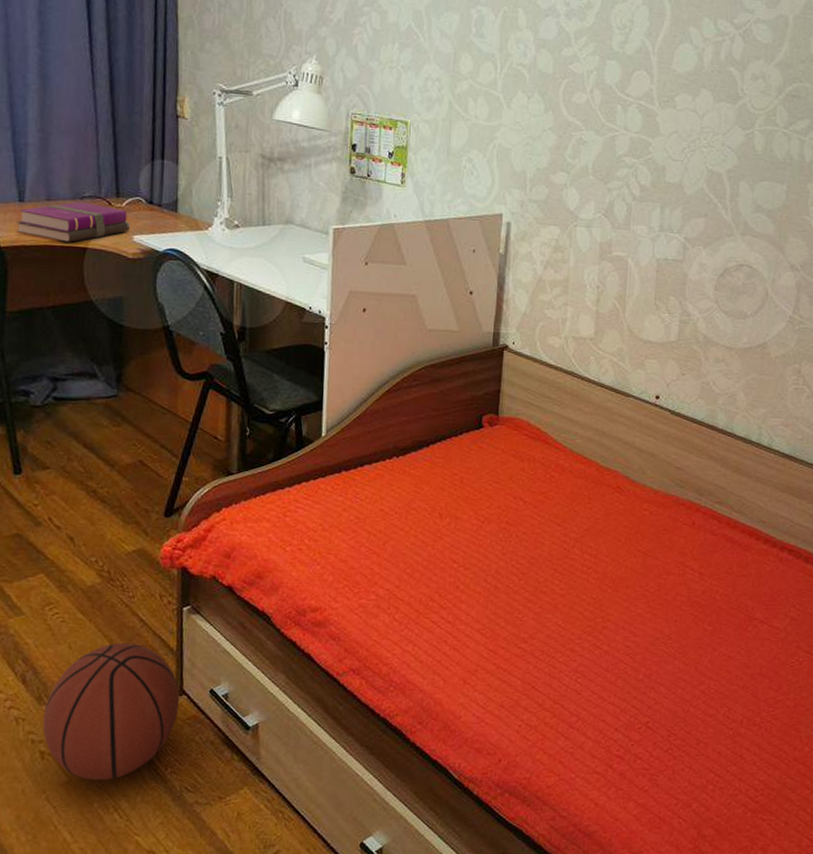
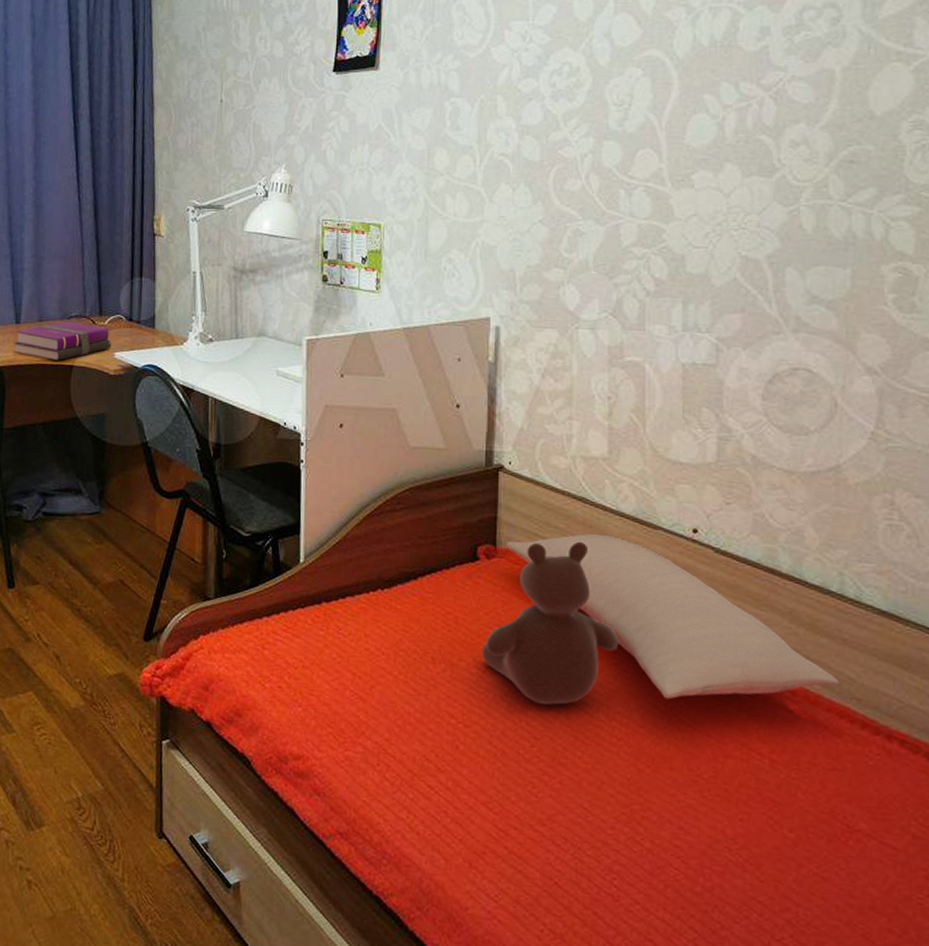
basketball: present [43,642,180,781] -> none [30,772,160,923]
stuffed animal: none [482,408,594,545] -> present [482,541,619,705]
pillow: none [506,401,752,533] -> present [505,532,839,700]

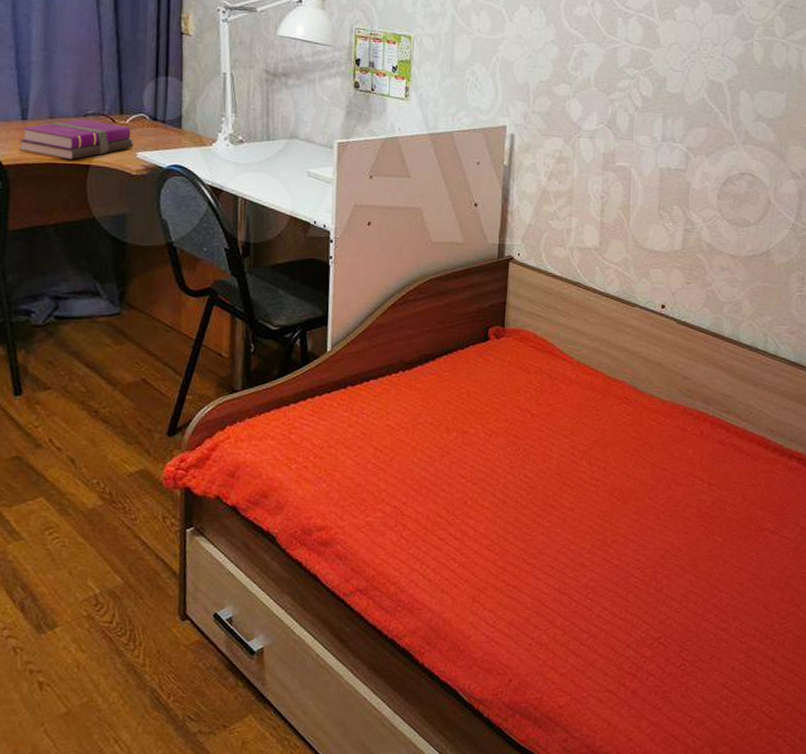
stuffed animal: present [482,541,619,705] -> none [490,319,601,458]
pillow: present [505,532,839,700] -> none [512,311,759,444]

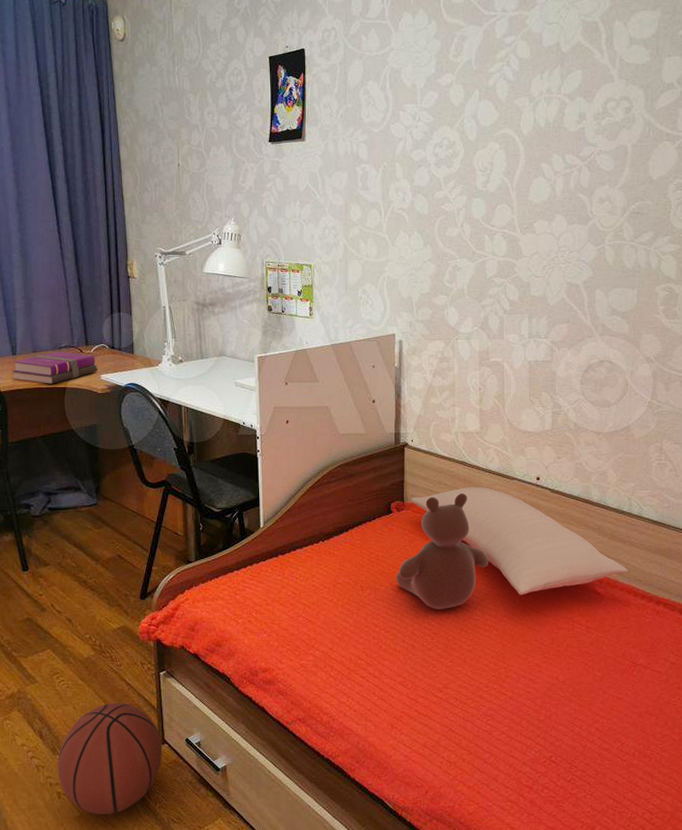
basketball: none [41,567,183,712] -> present [58,703,163,815]
stuffed animal: none [490,319,601,458] -> present [396,493,489,609]
pillow: none [512,311,759,444] -> present [410,485,628,596]

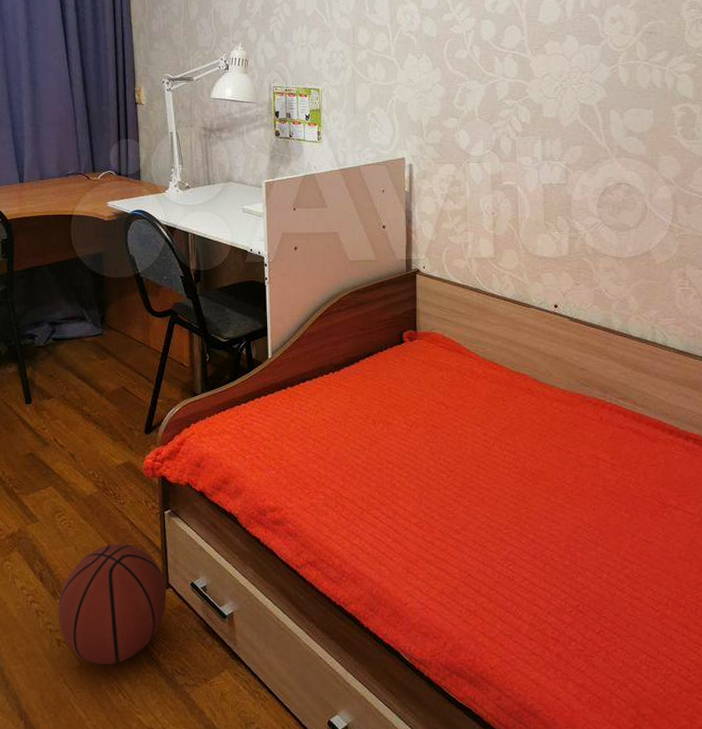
notebook: present [11,351,98,384] -> none [18,178,104,212]
stuffed animal: present [396,493,489,609] -> none [410,321,507,445]
pillow: present [410,485,628,596] -> none [423,313,654,430]

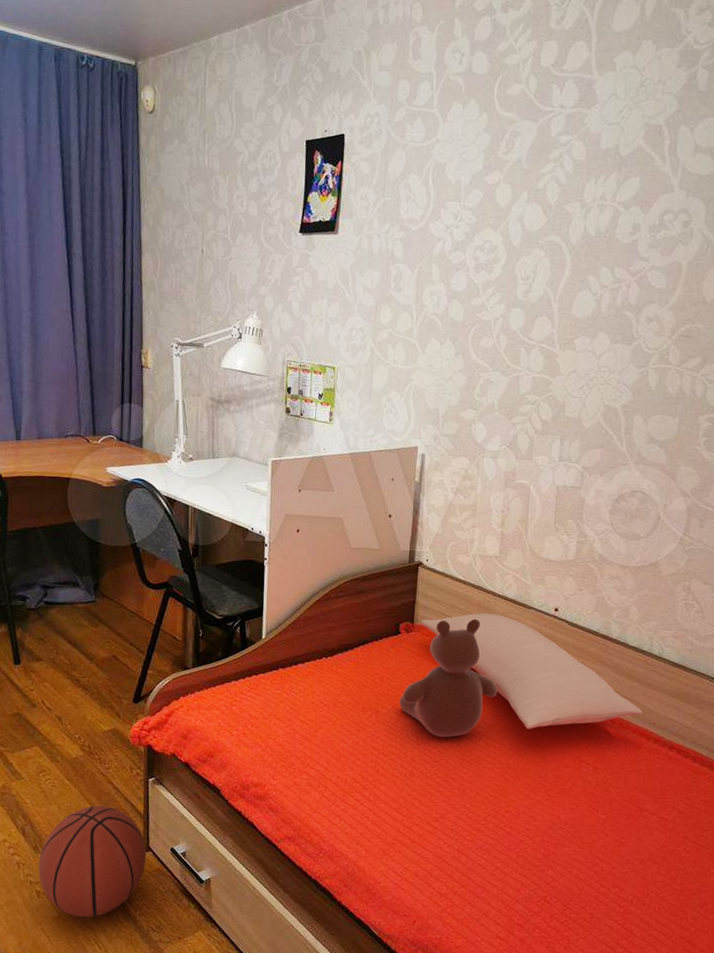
stuffed animal: none [410,321,507,445] -> present [399,618,498,737]
pillow: none [423,313,654,430] -> present [420,612,643,730]

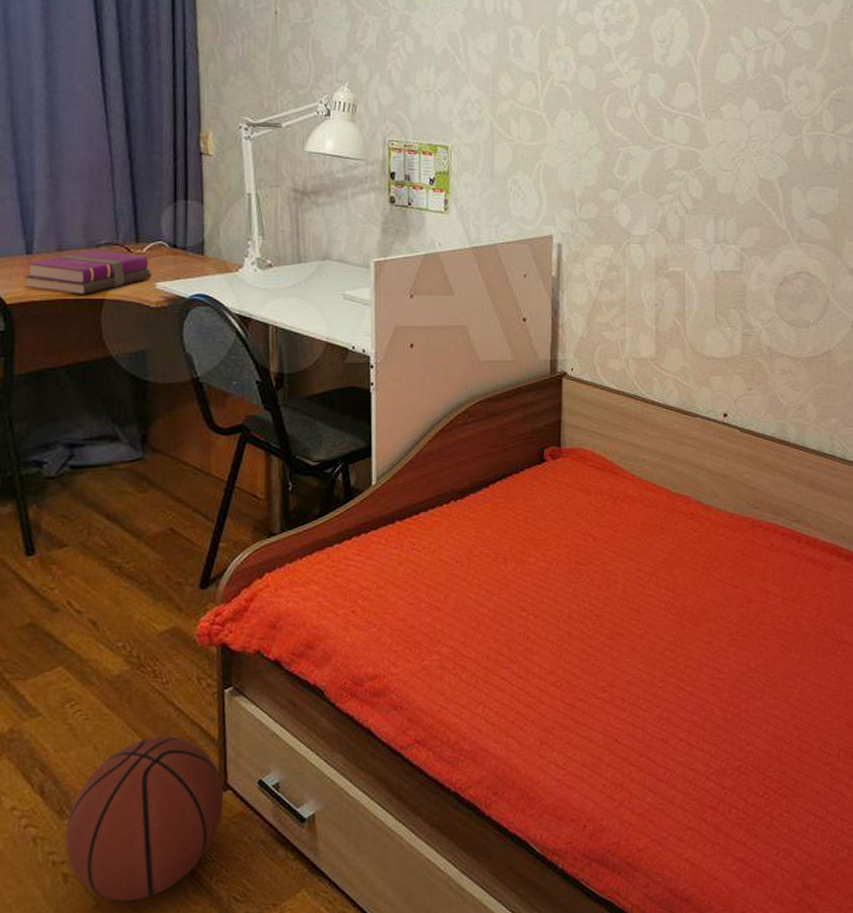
notebook: none [14,439,104,473] -> present [23,250,151,294]
stuffed animal: present [399,618,498,737] -> none [550,434,666,584]
pillow: present [420,612,643,730] -> none [569,424,830,562]

